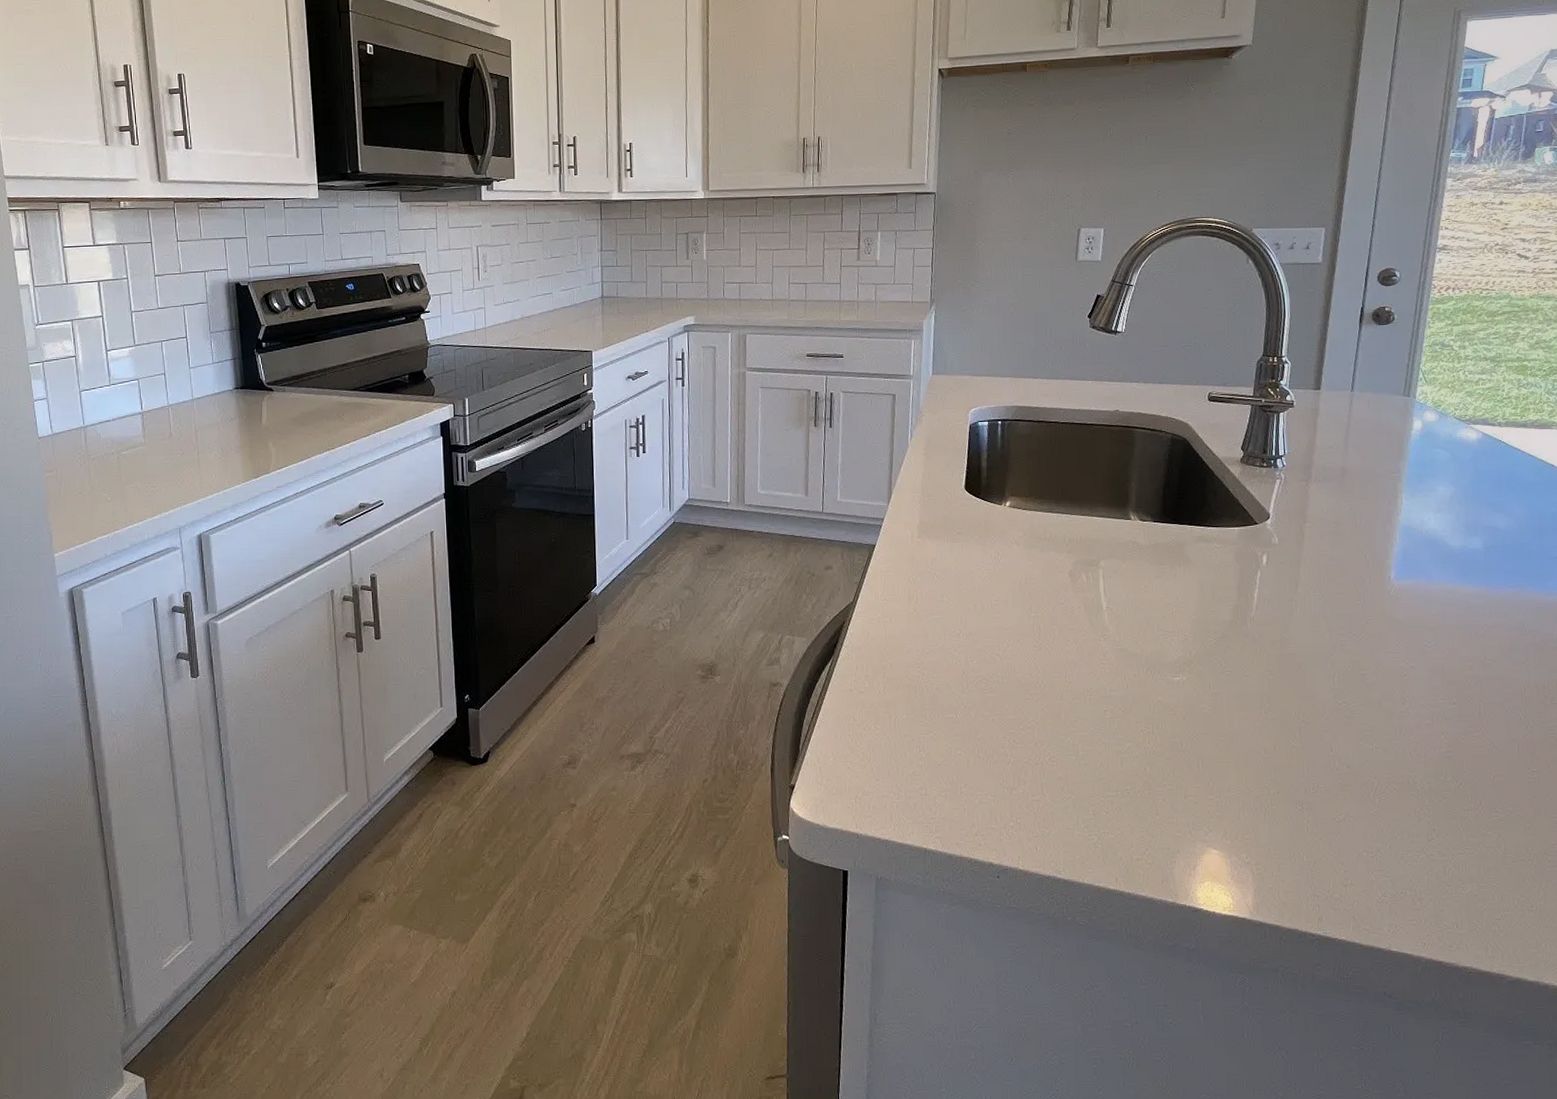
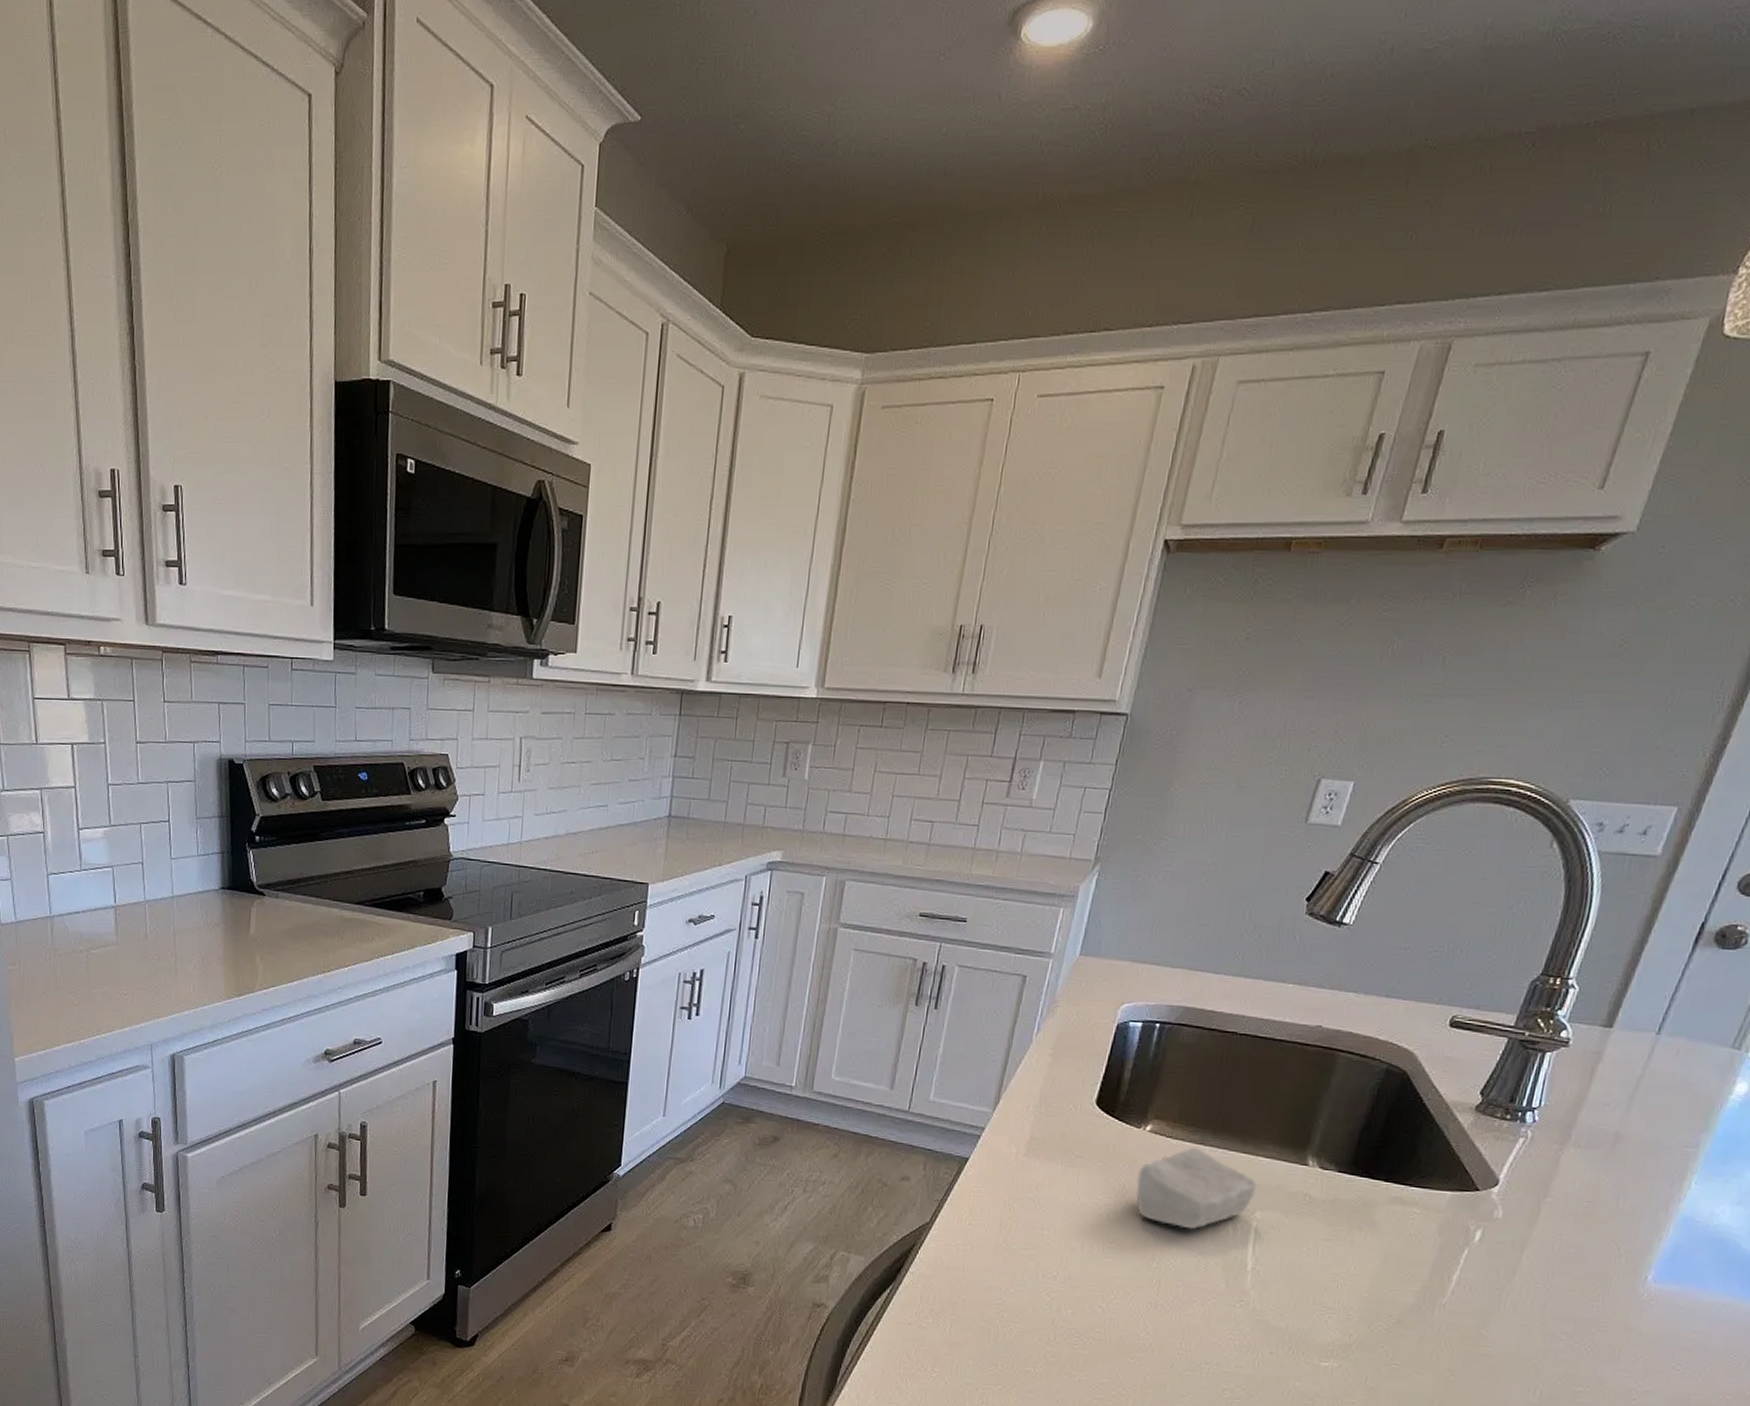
soap bar: none [1007,515,1097,582] -> present [1135,1147,1257,1230]

